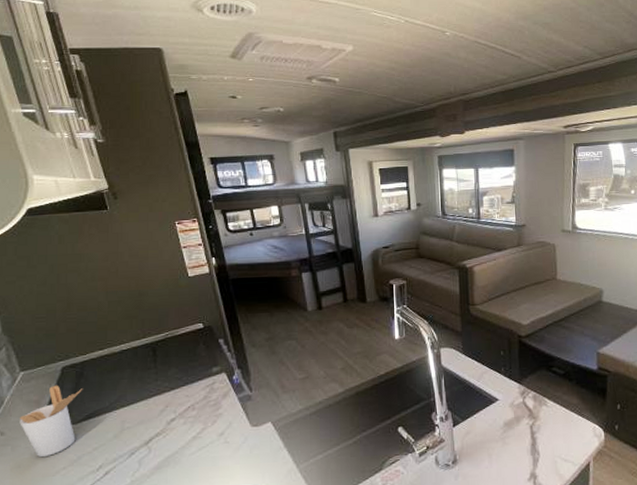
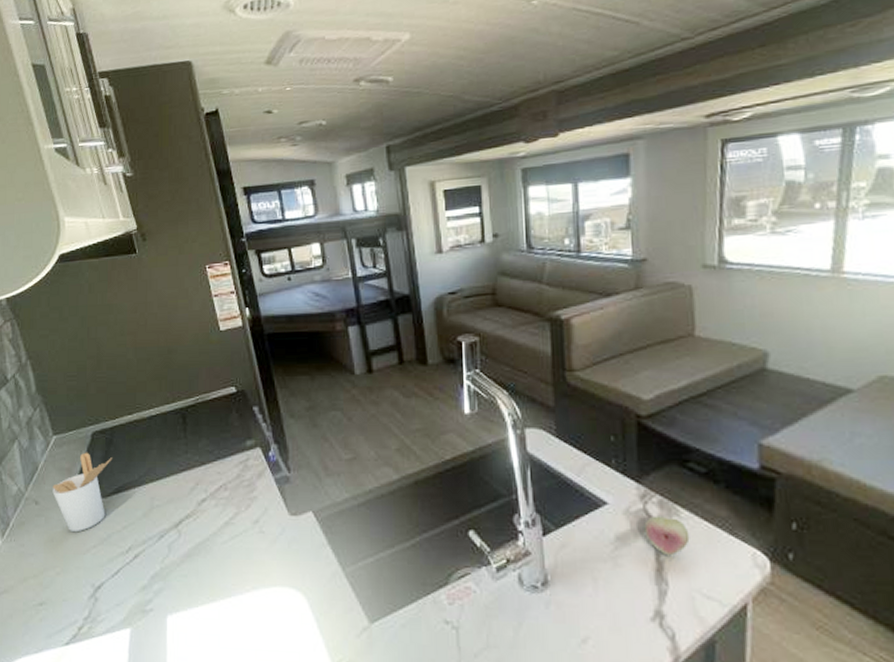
fruit: none [523,406,554,434] -> present [644,516,690,556]

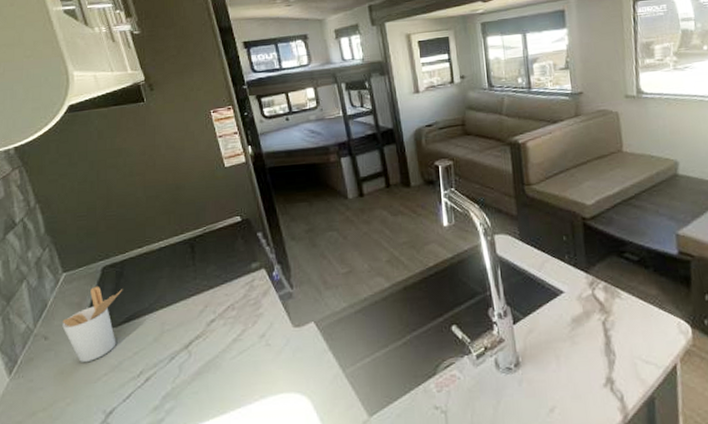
fruit: present [644,516,690,556] -> none [593,298,630,331]

